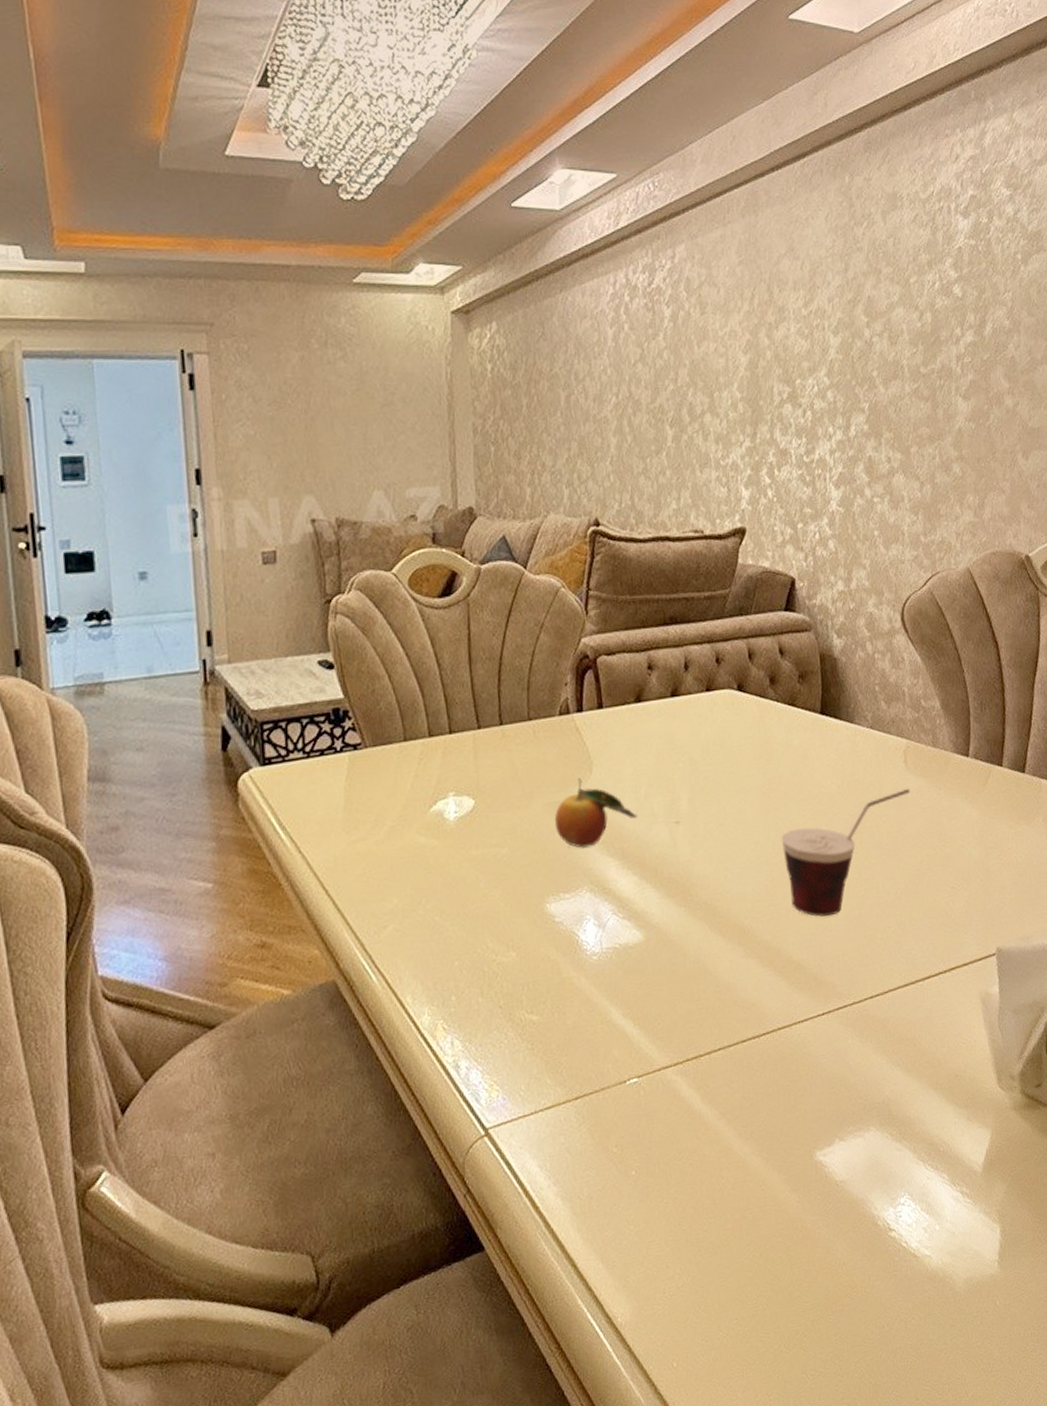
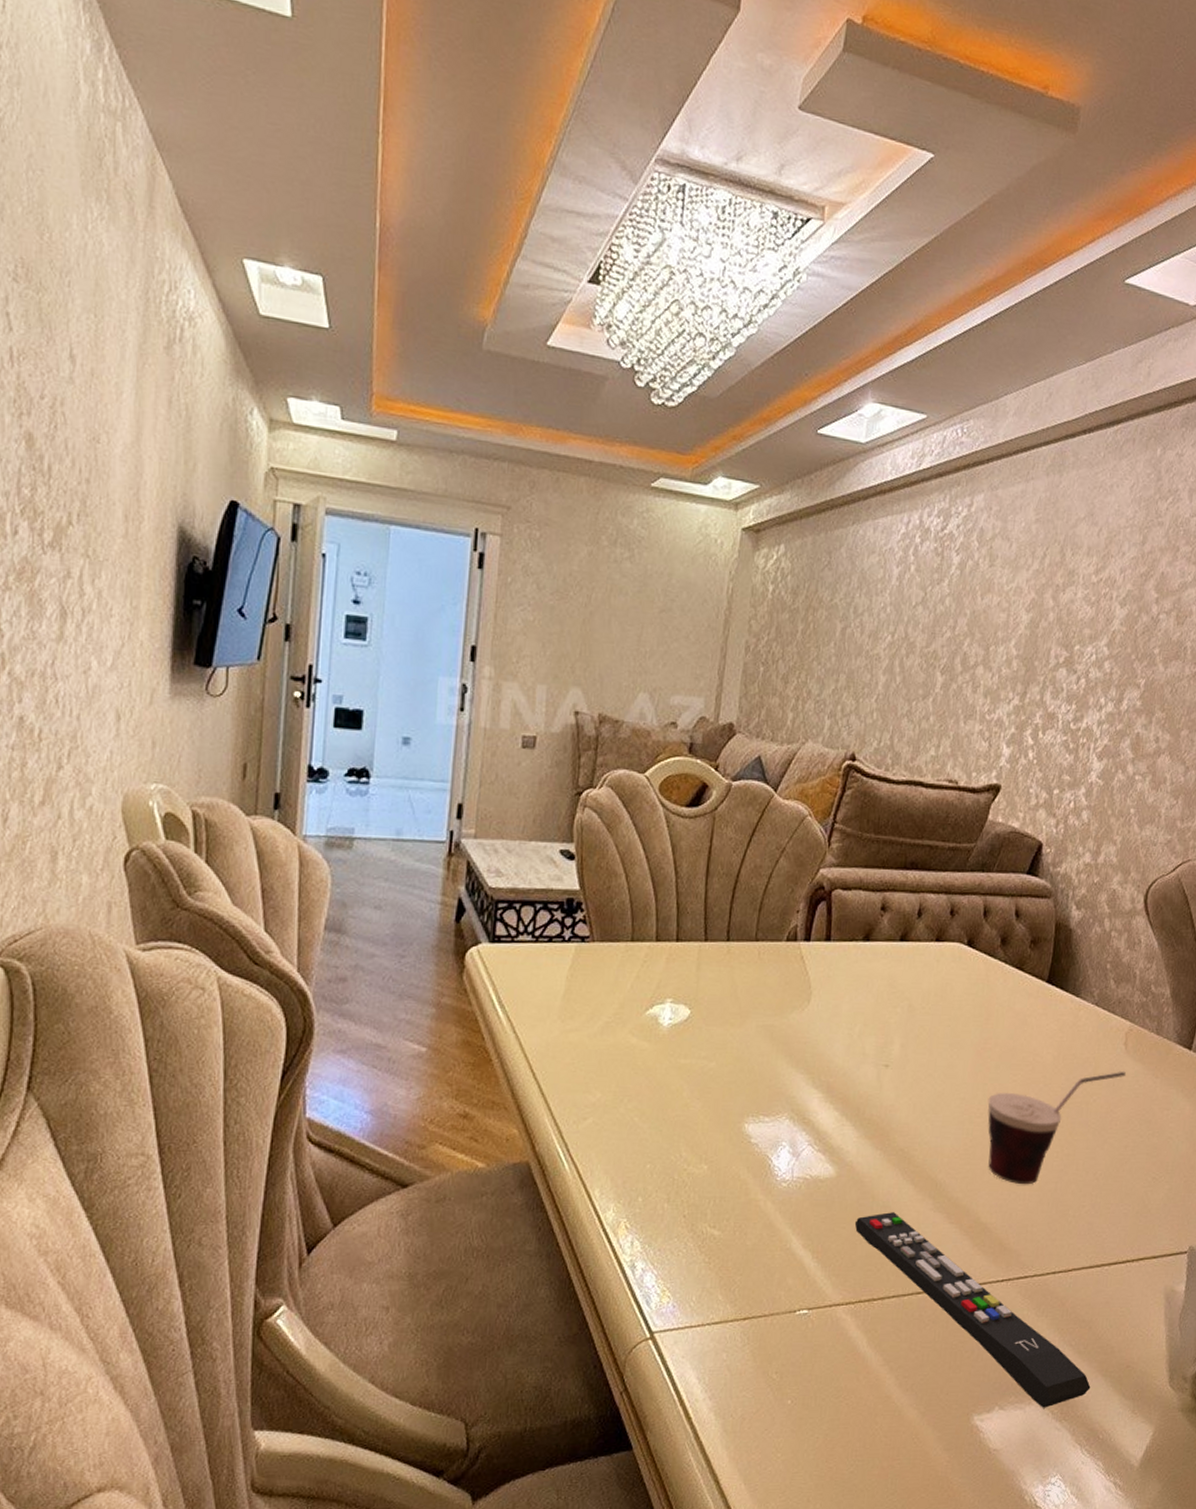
fruit: present [554,778,638,848] -> none [765,1006,849,1075]
remote control: none [670,965,924,1132] -> present [854,1212,1091,1408]

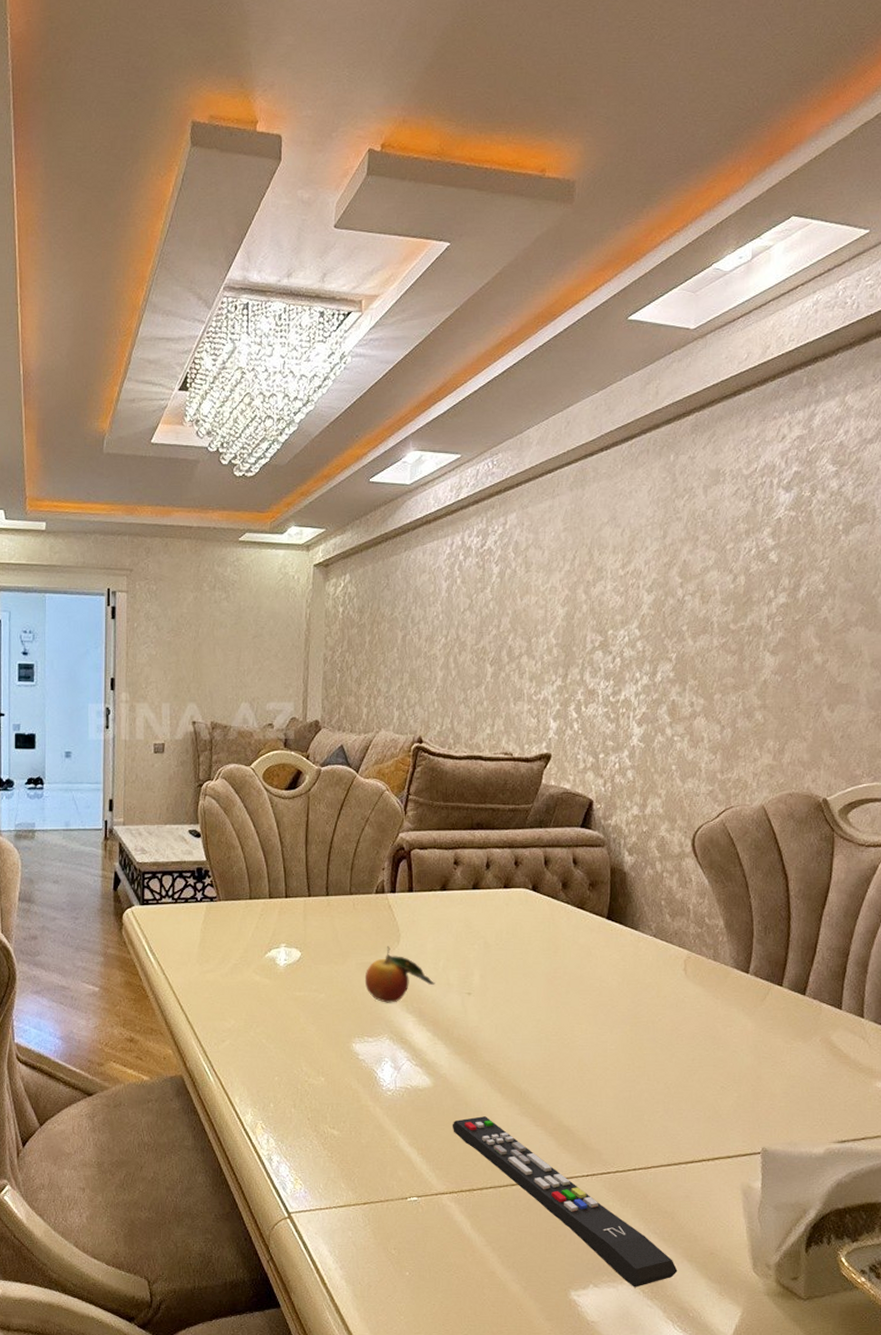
fruit: none [765,1006,849,1075] -> present [364,946,435,1003]
cup: present [987,1071,1126,1185] -> none [561,993,687,1093]

